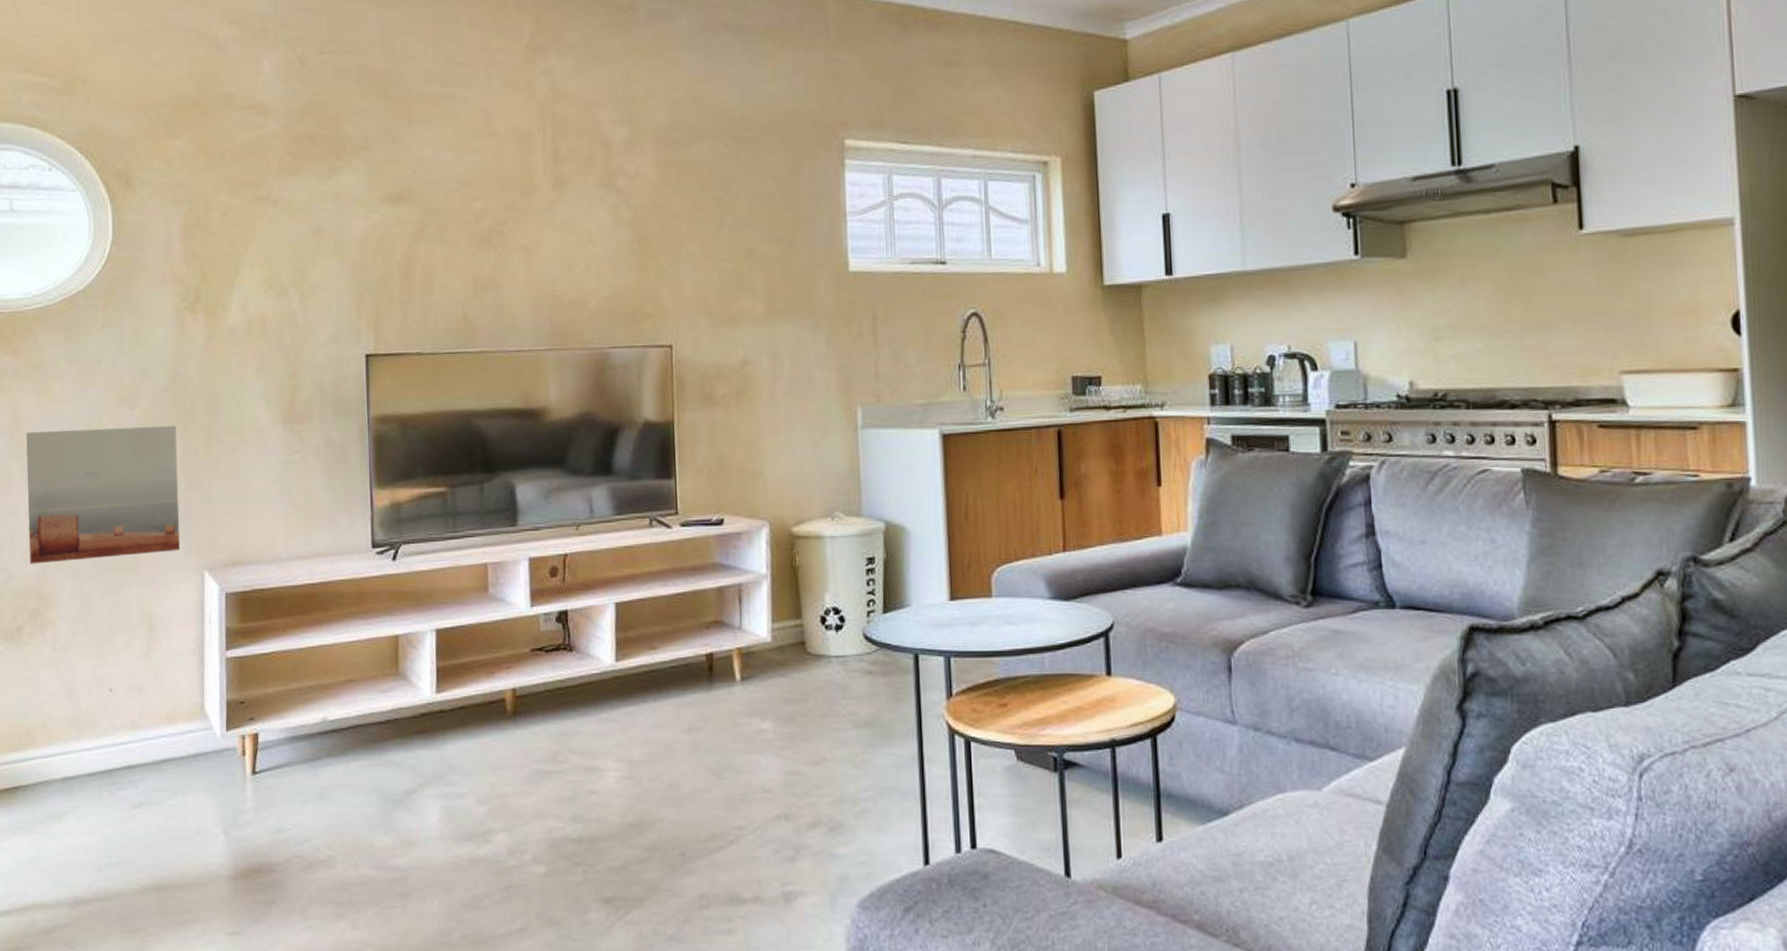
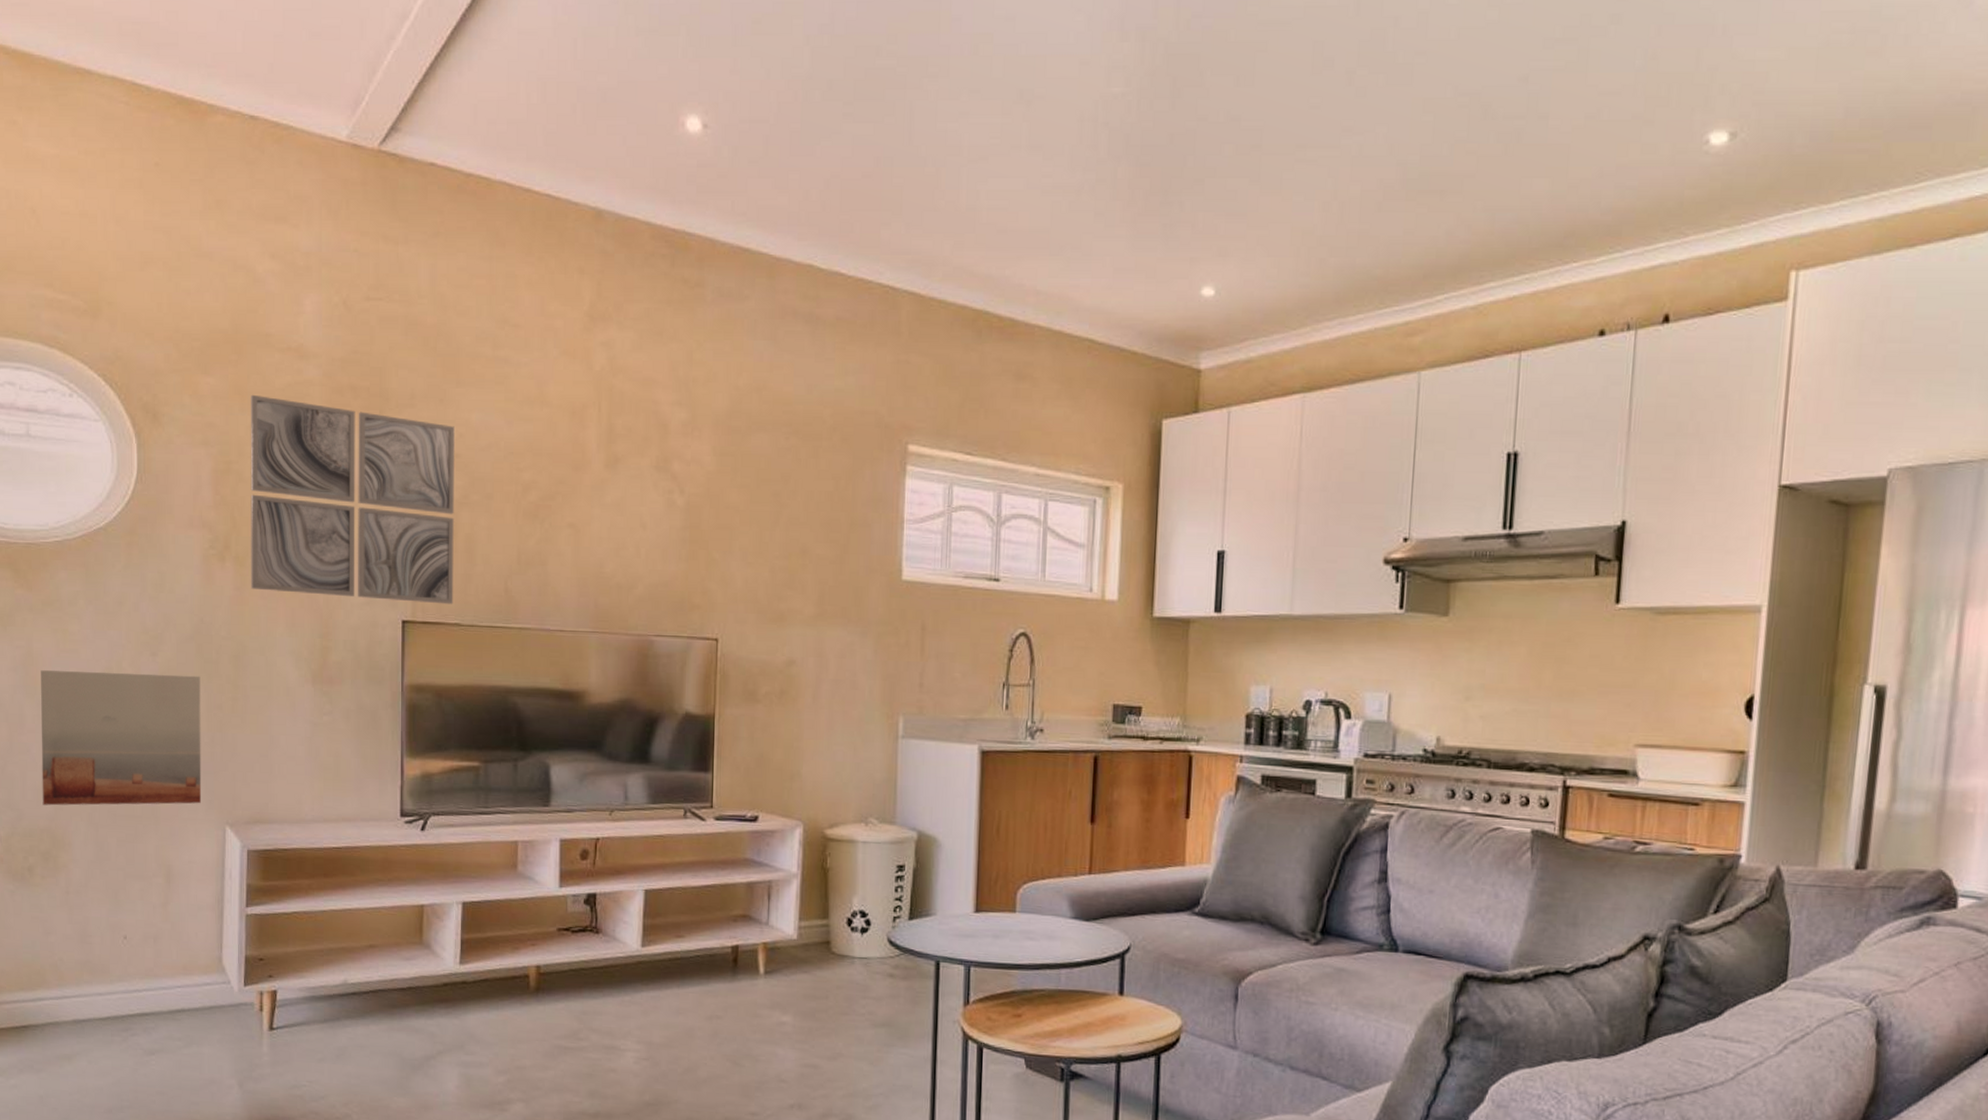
wall art: none [216,152,414,337] -> present [250,394,454,605]

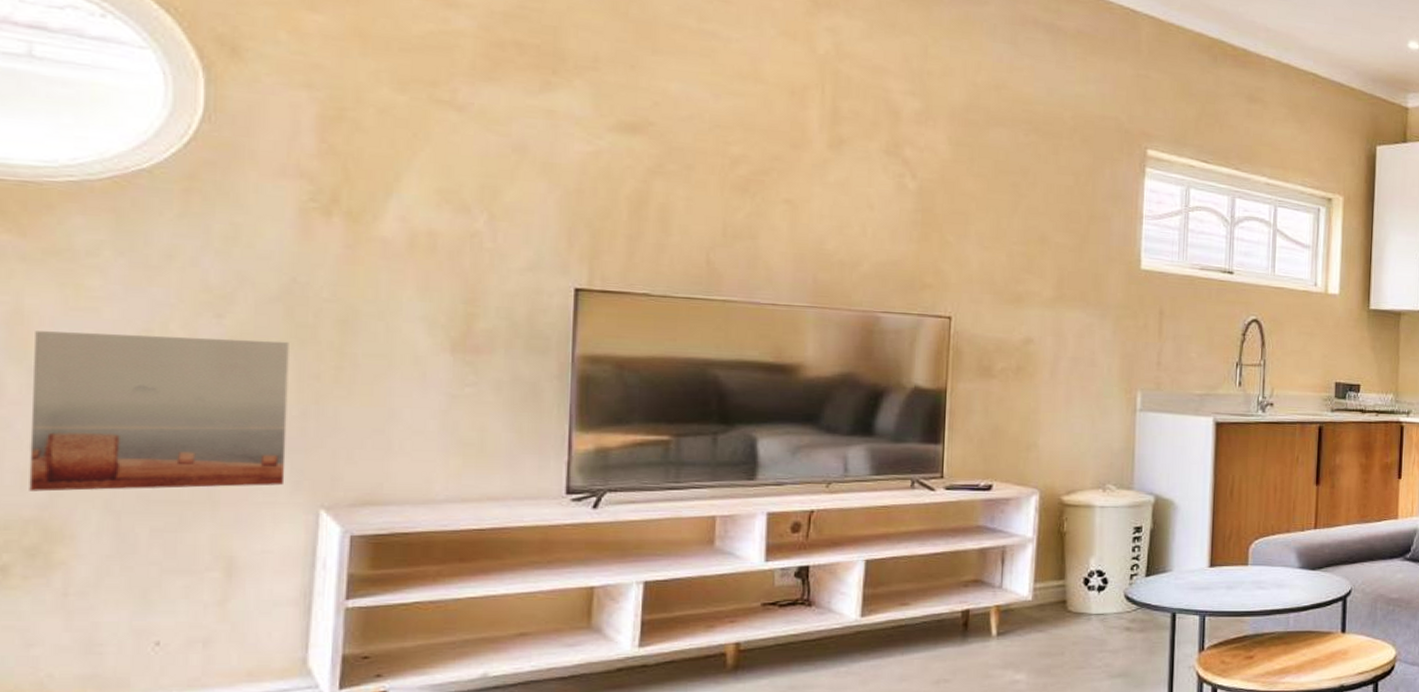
wall art: present [250,394,454,605] -> none [368,38,648,274]

